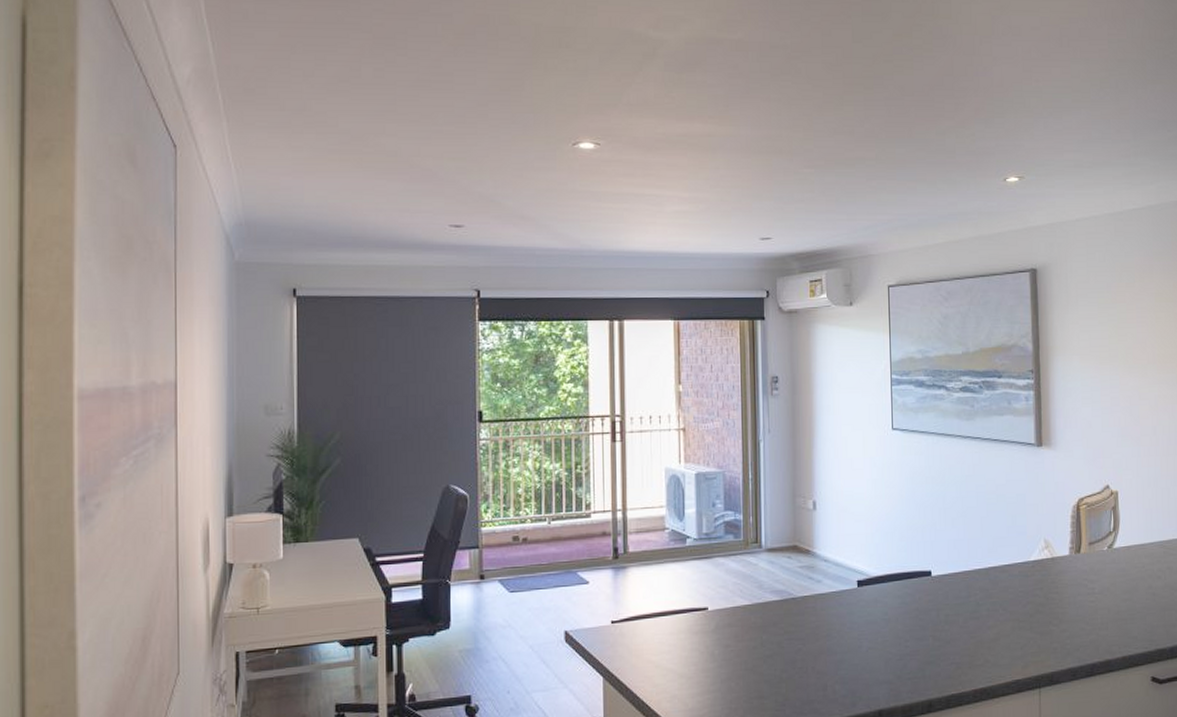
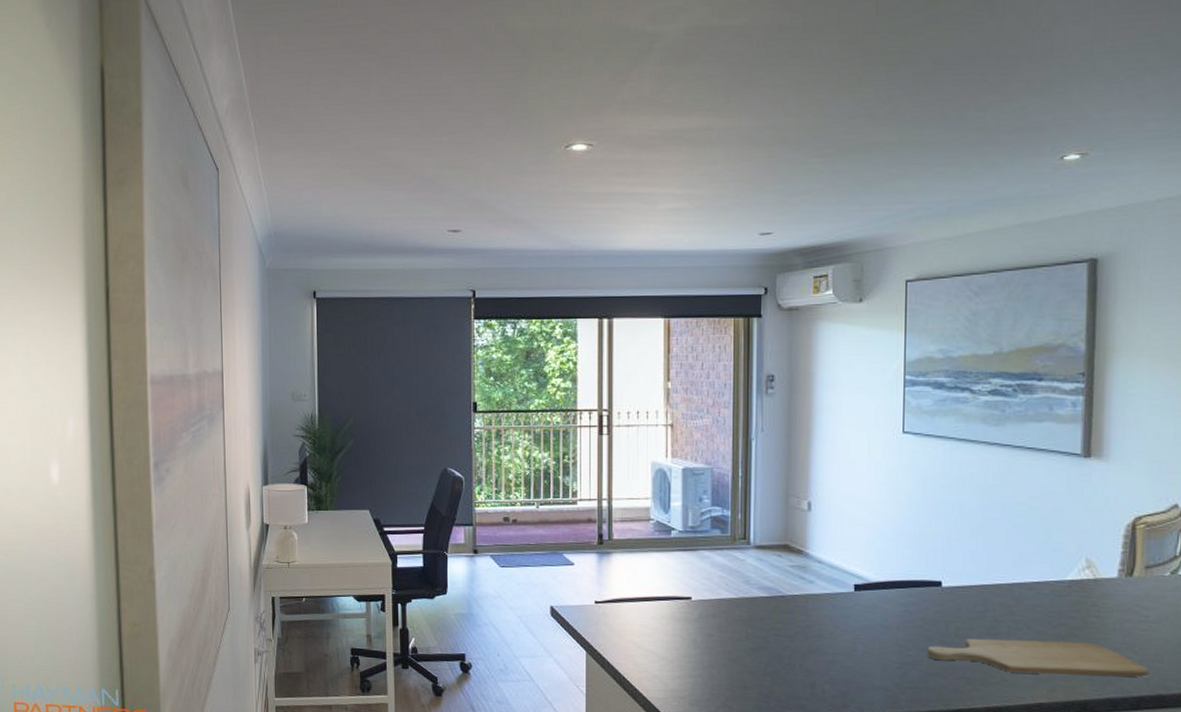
chopping board: none [922,617,1098,653] -> present [927,638,1149,677]

